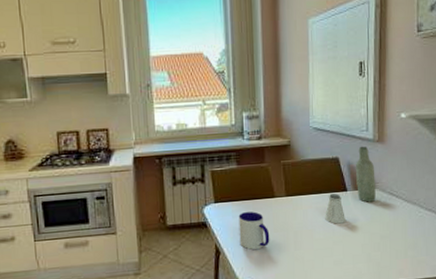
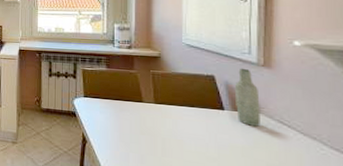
mug: present [238,211,270,250] -> none [106,110,136,147]
saltshaker: present [325,194,345,224] -> none [197,110,222,142]

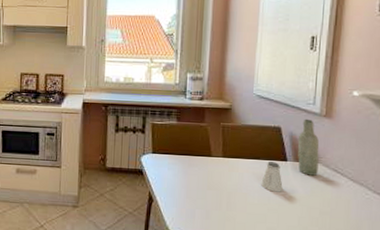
saltshaker: none [197,110,222,142] -> present [261,162,283,192]

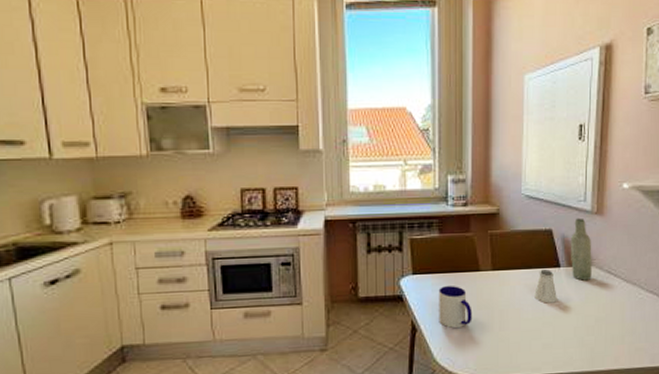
mug: none [172,166,203,203] -> present [438,286,473,328]

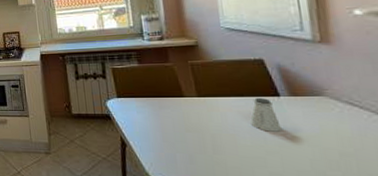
mug: present [438,286,473,328] -> none [143,109,182,147]
bottle: present [570,217,592,281] -> none [288,47,326,111]

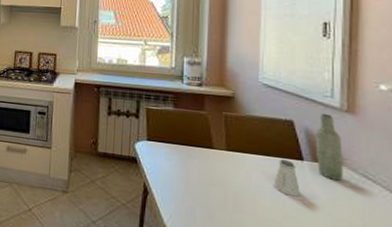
bottle: none [288,47,326,111] -> present [315,113,343,181]

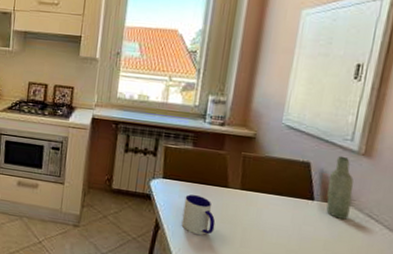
mug: none [170,157,205,200] -> present [181,194,216,235]
saltshaker: present [273,159,300,197] -> none [281,199,307,234]

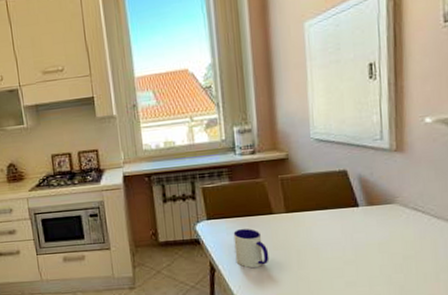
bottle: present [326,155,354,220] -> none [367,156,396,219]

